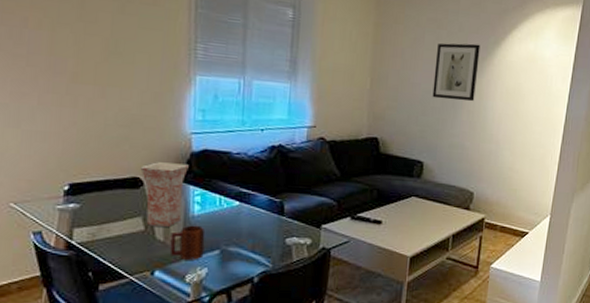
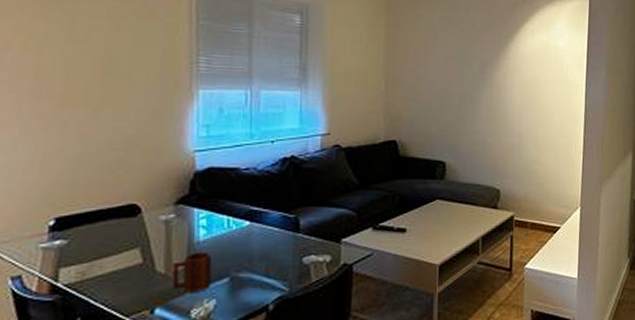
vase: present [140,162,189,227] -> none [137,185,192,257]
wall art: present [432,43,481,102] -> none [449,38,494,97]

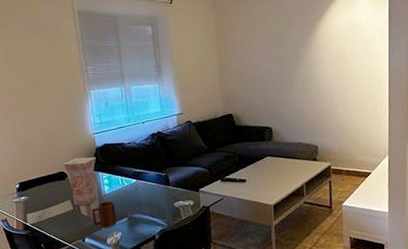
vase: none [137,185,192,257] -> present [63,157,97,206]

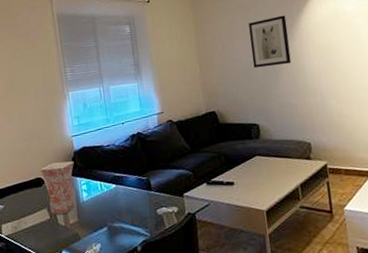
mug: present [92,201,117,228] -> none [69,209,96,239]
wall art: none [268,23,306,75] -> present [248,15,292,69]

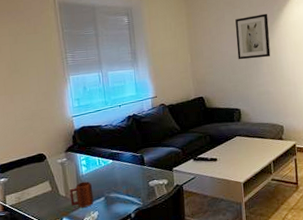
vase: present [40,161,75,215] -> none [43,139,75,187]
mug: none [69,209,96,239] -> present [69,181,94,208]

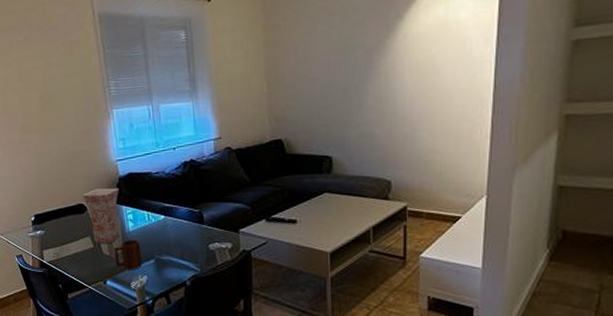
vase: none [43,139,75,187] -> present [82,188,120,243]
wall art: present [235,13,271,60] -> none [331,22,381,90]

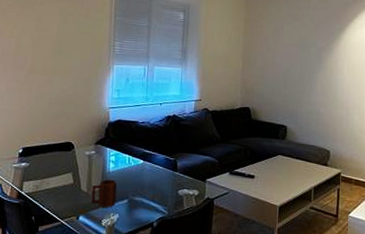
vase: present [82,188,120,243] -> none [72,130,107,181]

